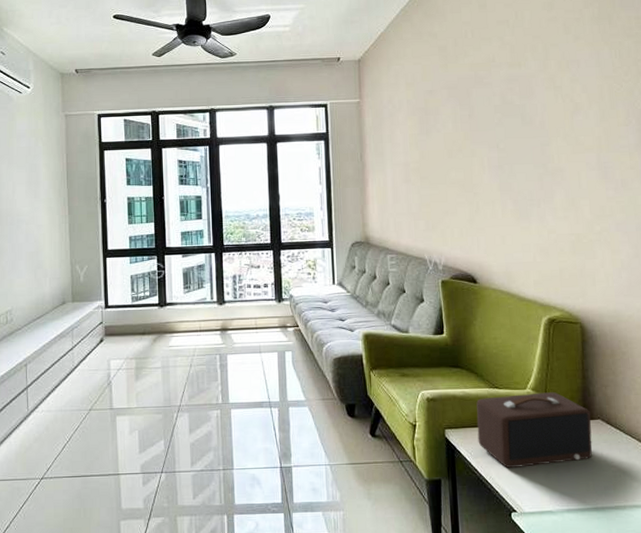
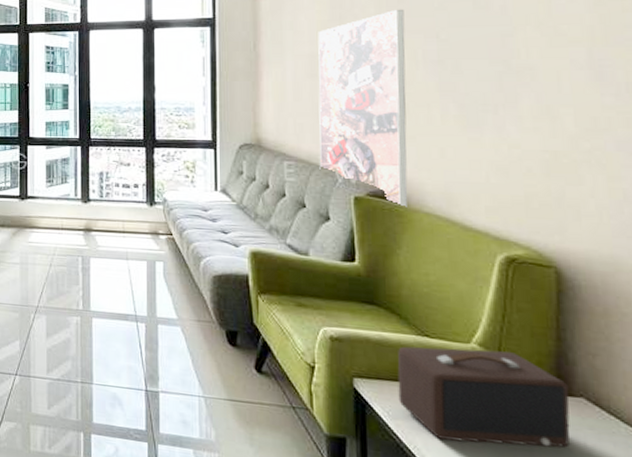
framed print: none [410,124,480,286] -> present [318,9,408,207]

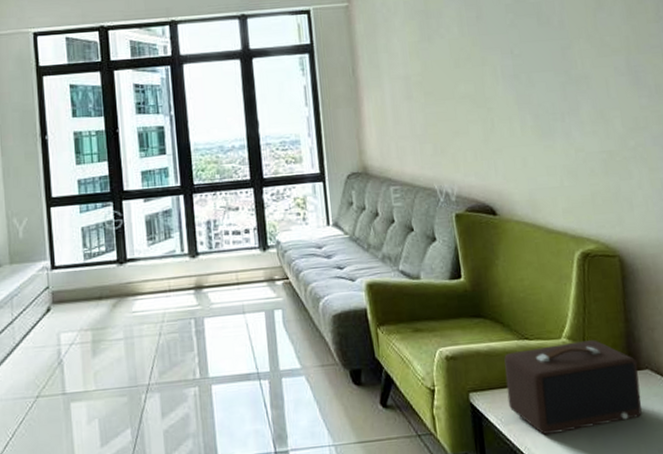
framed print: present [318,9,408,207] -> none [410,27,500,218]

